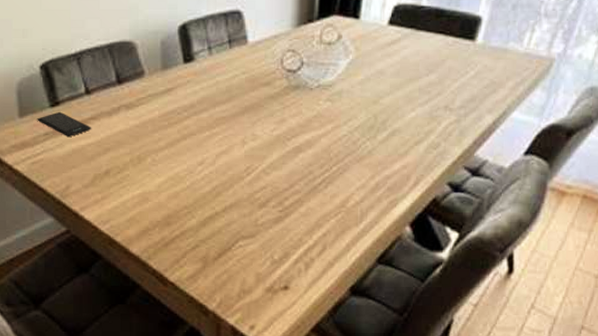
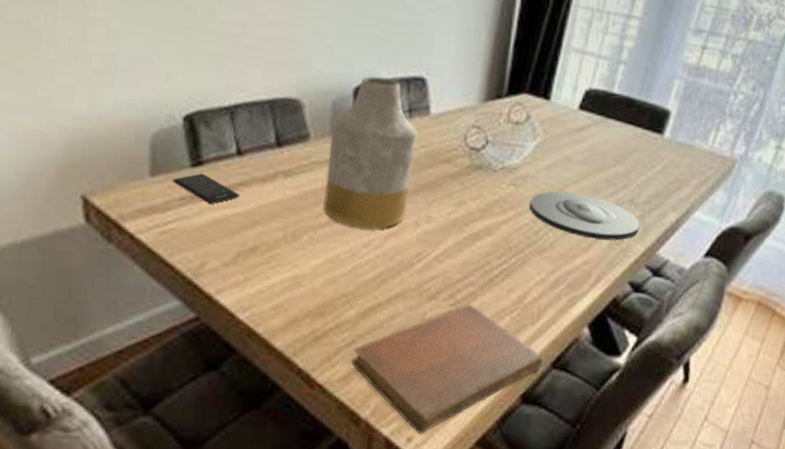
vase: none [162,13,238,150] -> present [323,76,418,230]
notebook: none [197,210,369,323] -> present [351,304,543,435]
plate: none [347,103,456,145] -> present [530,191,640,240]

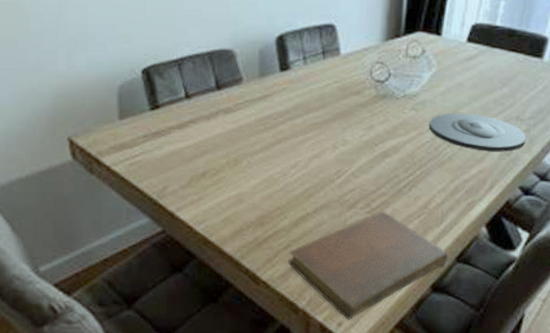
smartphone: present [172,173,241,204] -> none [137,114,191,139]
vase: present [323,76,418,230] -> none [258,26,331,154]

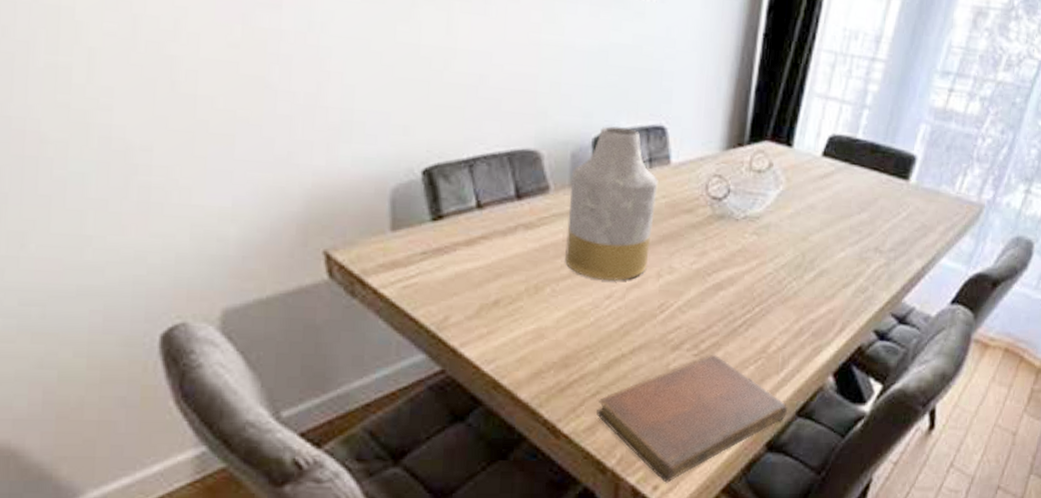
vase: none [258,26,331,154] -> present [565,126,658,281]
plate: present [429,112,526,152] -> none [773,239,885,289]

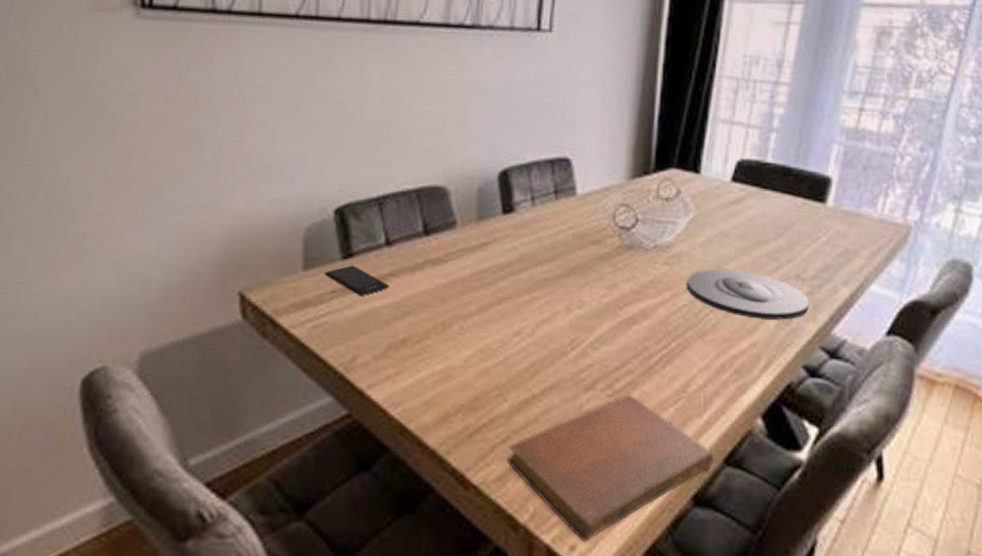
smartphone: none [413,226,482,257] -> present [324,264,390,296]
vase: present [565,126,658,281] -> none [472,159,565,317]
plate: none [773,239,885,289] -> present [687,268,810,320]

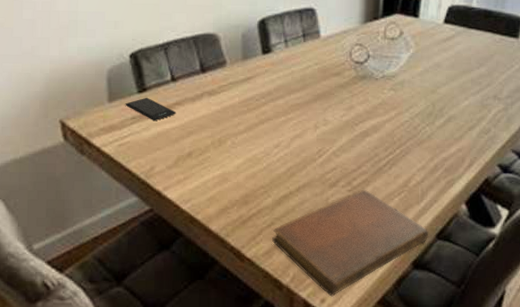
plate: present [687,268,810,320] -> none [408,92,504,130]

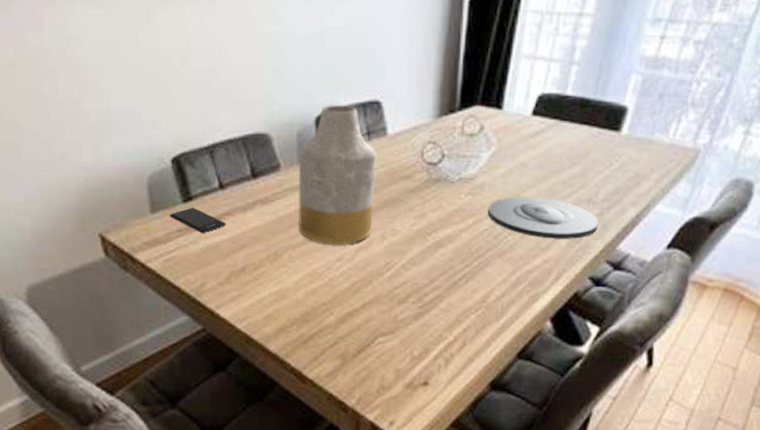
vase: none [241,10,311,134] -> present [298,104,377,246]
notebook: present [272,189,429,297] -> none [336,305,509,419]
plate: none [408,92,504,130] -> present [488,196,599,239]

